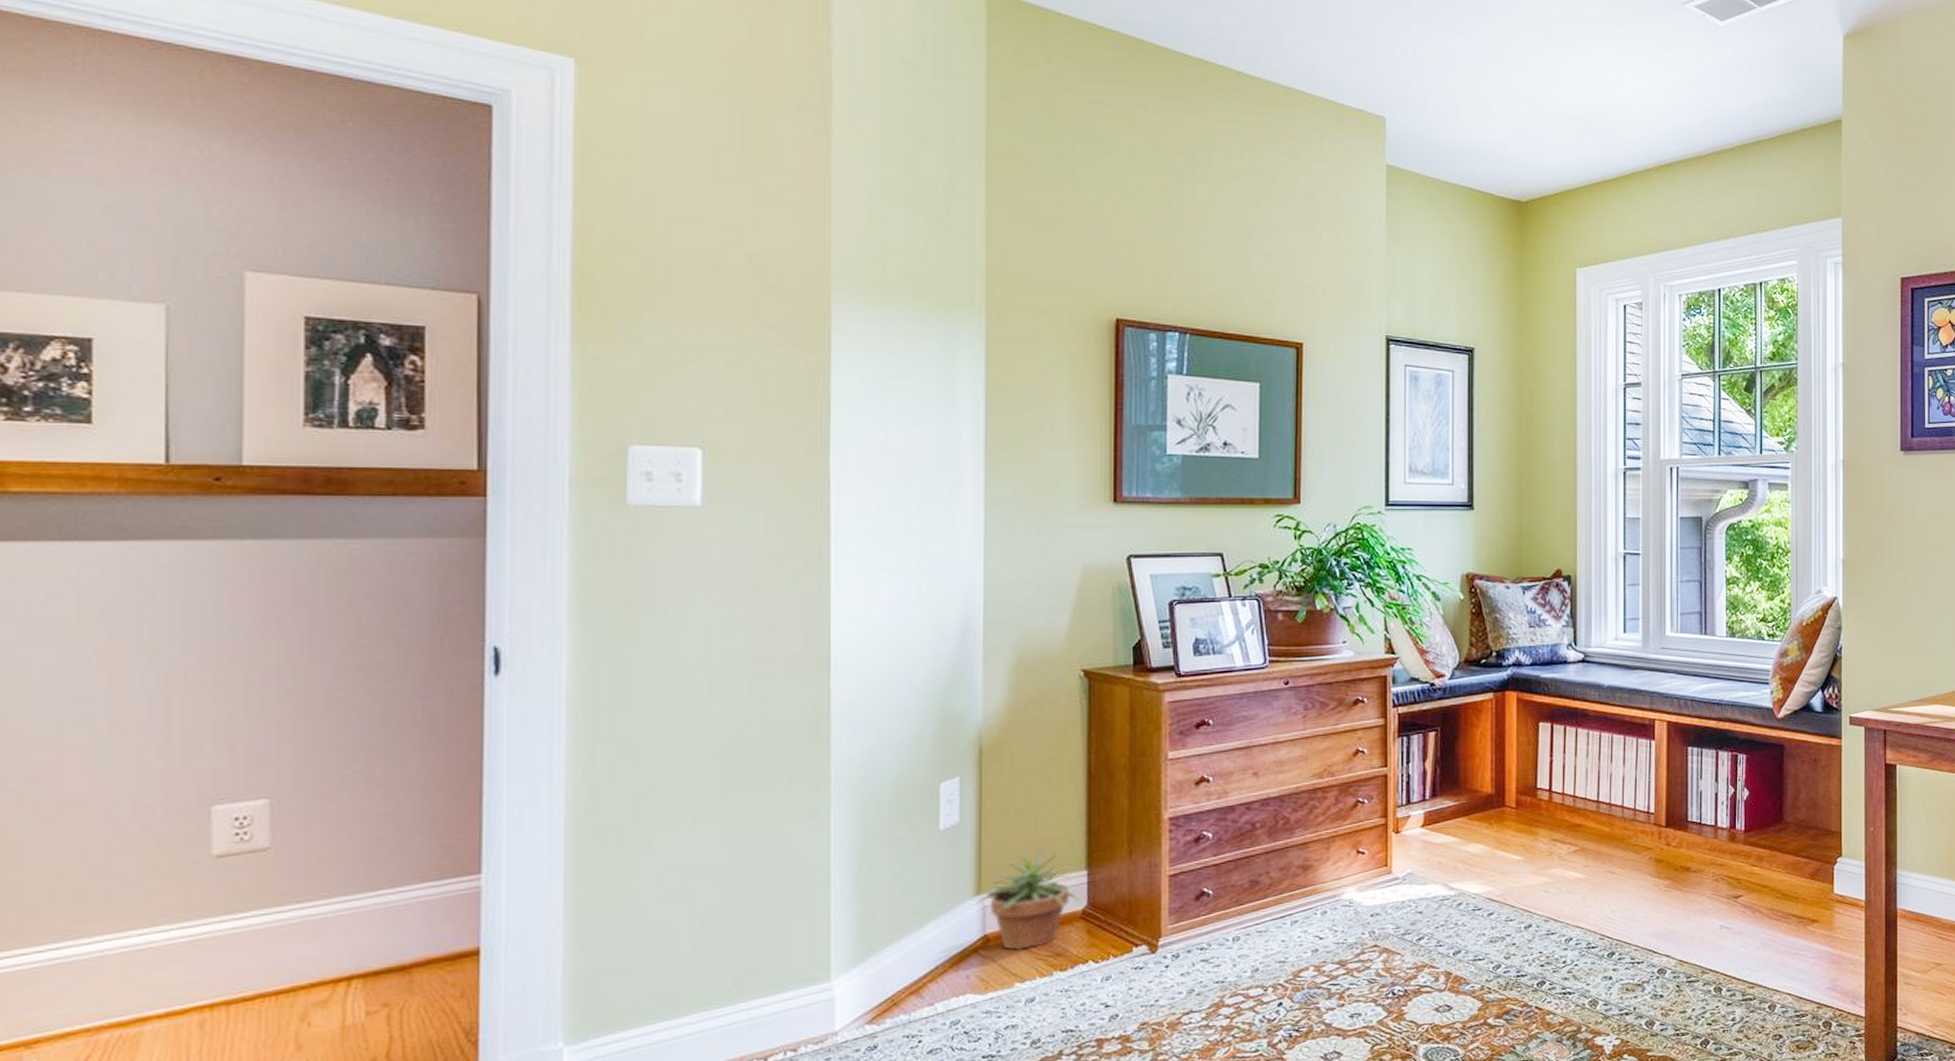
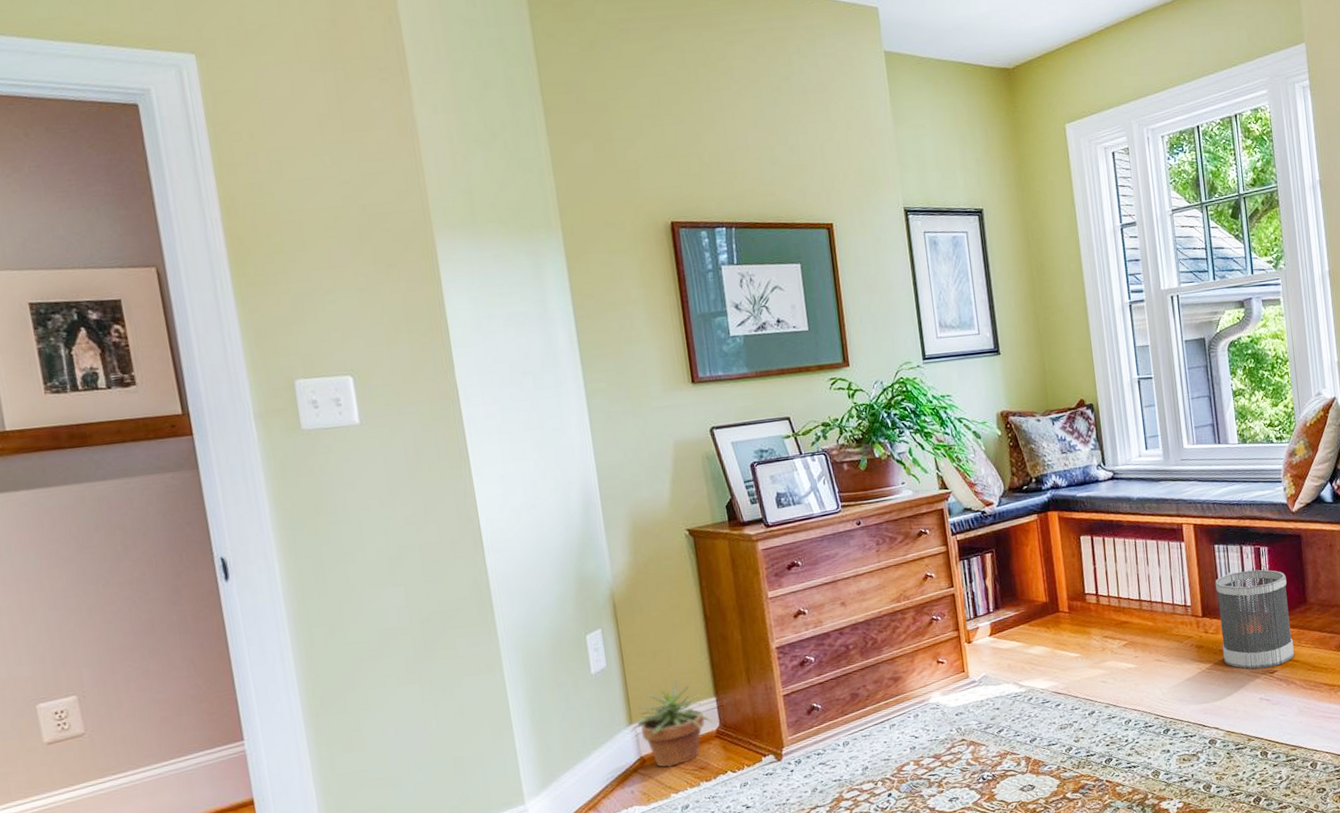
wastebasket: none [1684,779,1763,892] -> present [1215,569,1294,669]

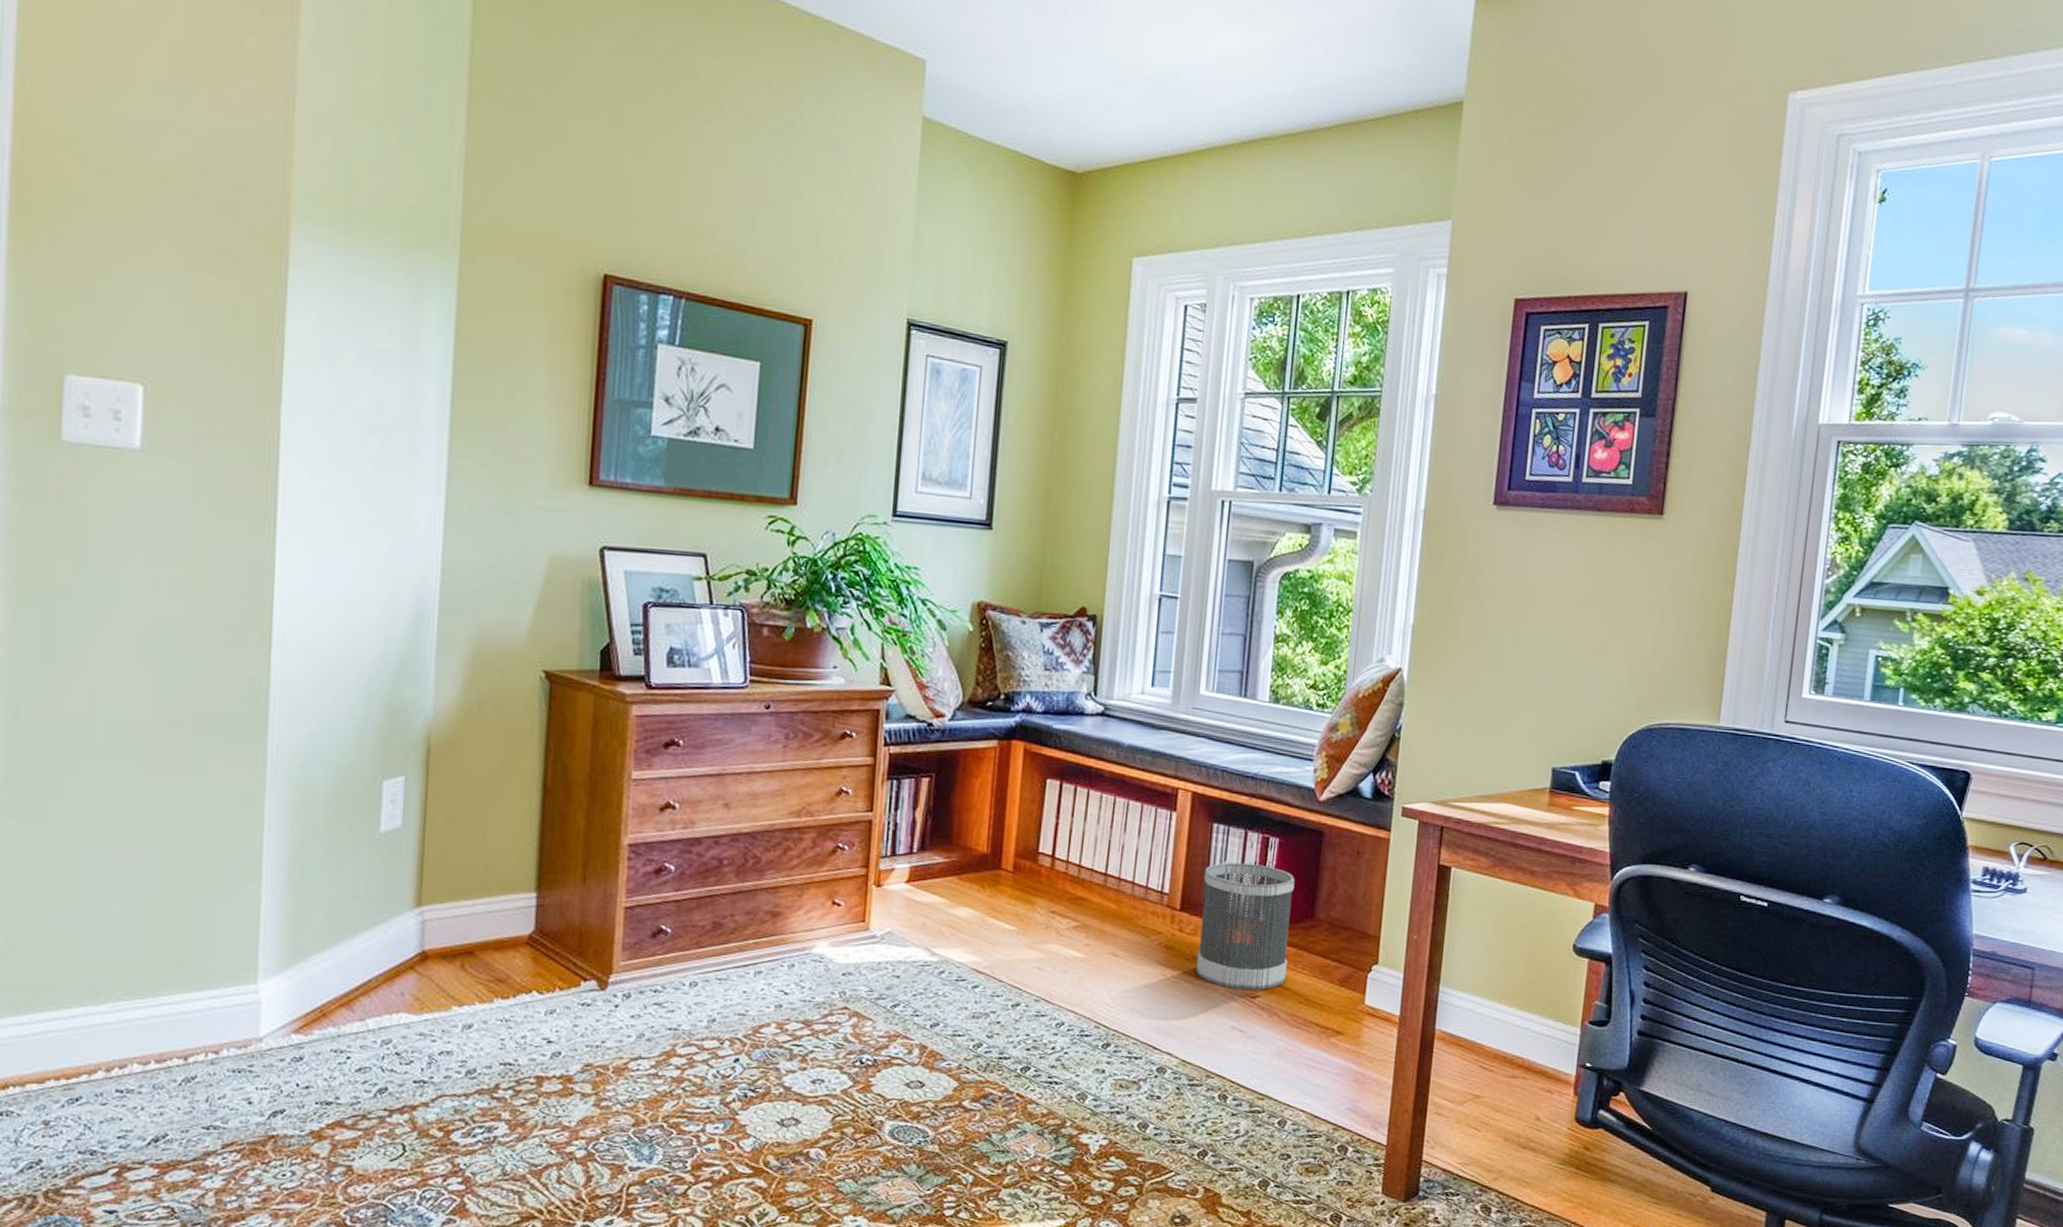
potted plant: present [633,680,715,768] -> none [421,860,528,971]

